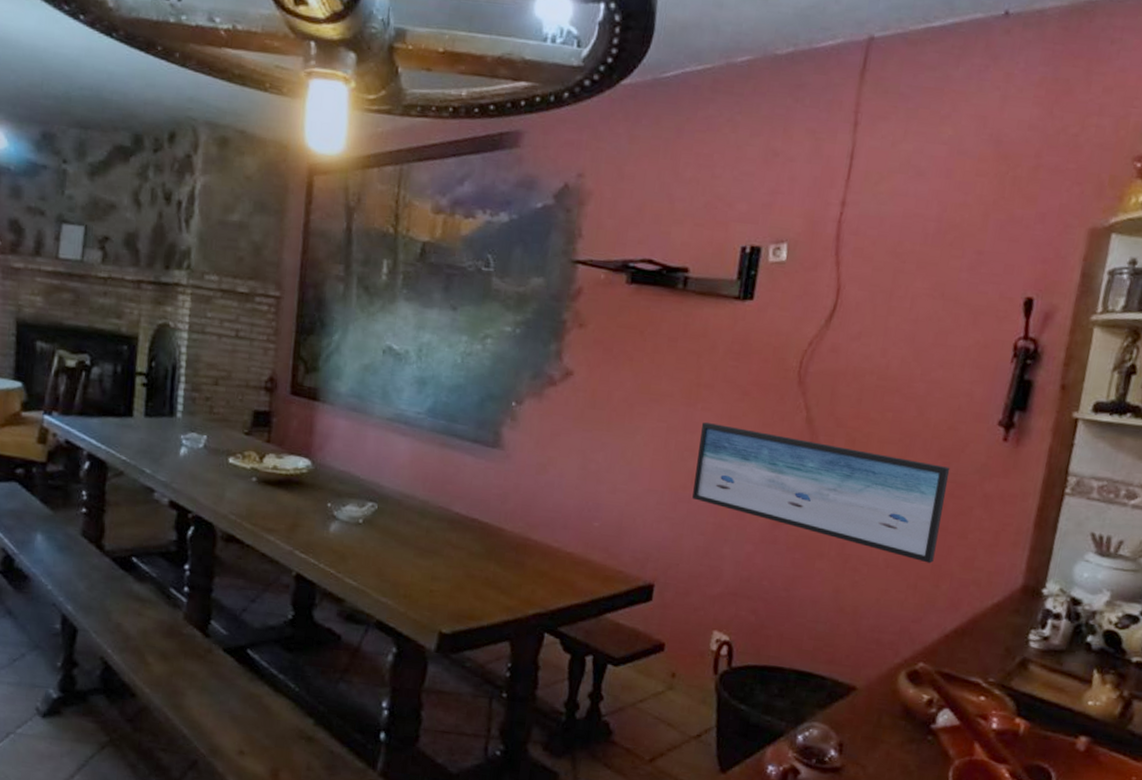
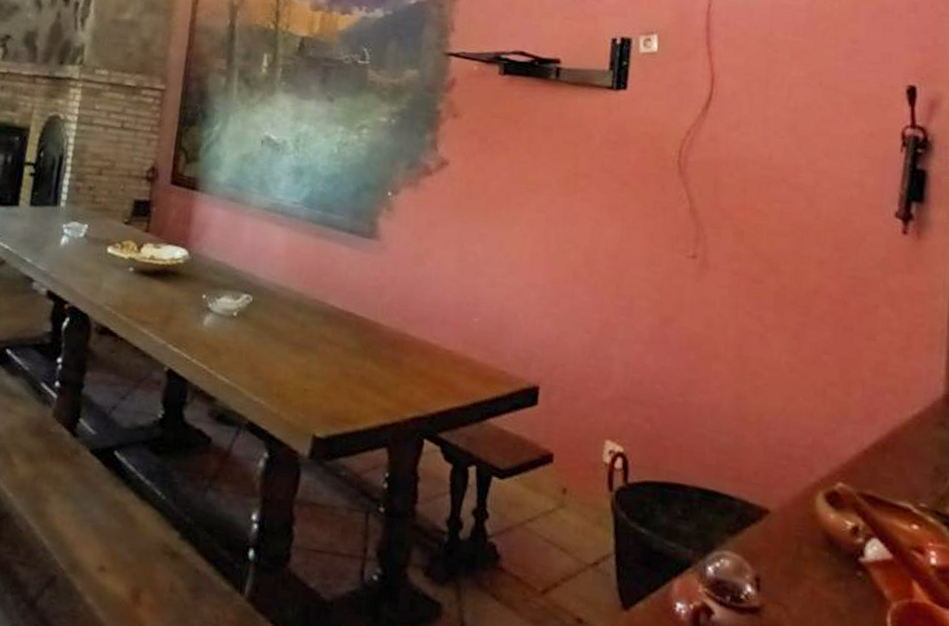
wall art: present [692,422,950,564] -> none [575,212,849,368]

